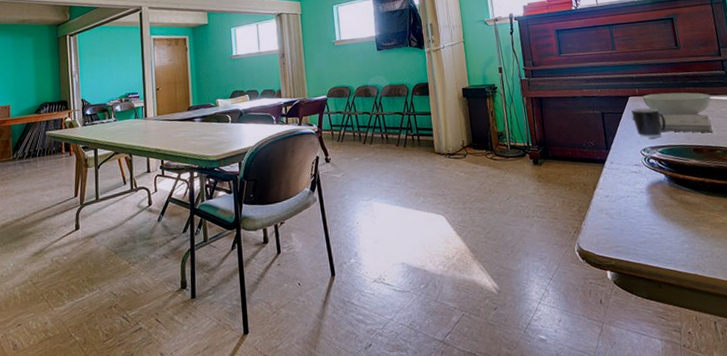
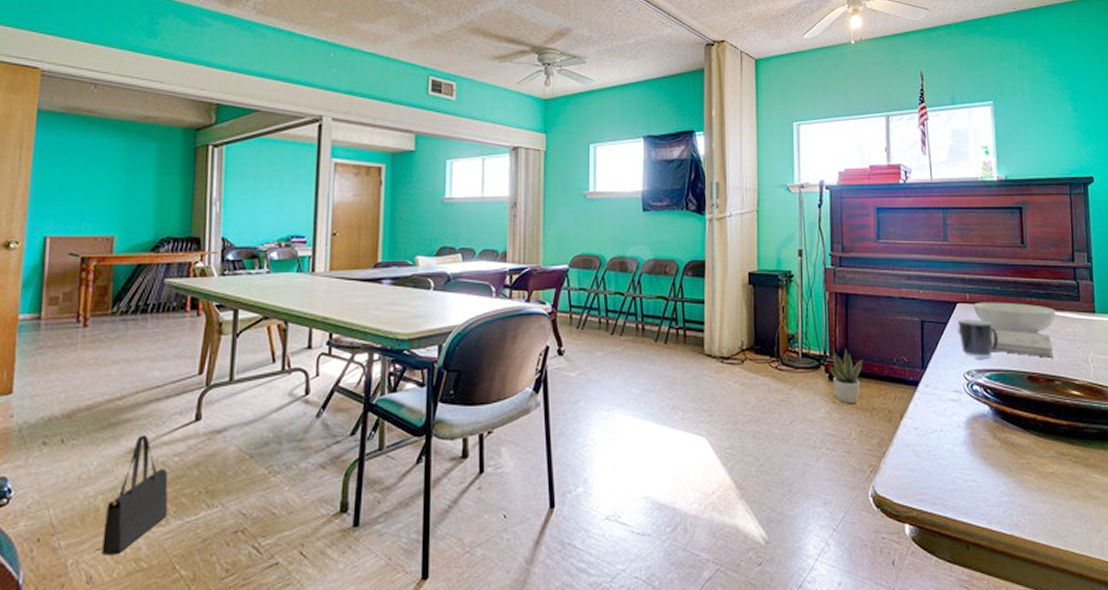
tote bag: none [21,242,63,328] -> present [101,435,169,554]
potted plant: none [532,139,559,182] -> present [828,349,863,405]

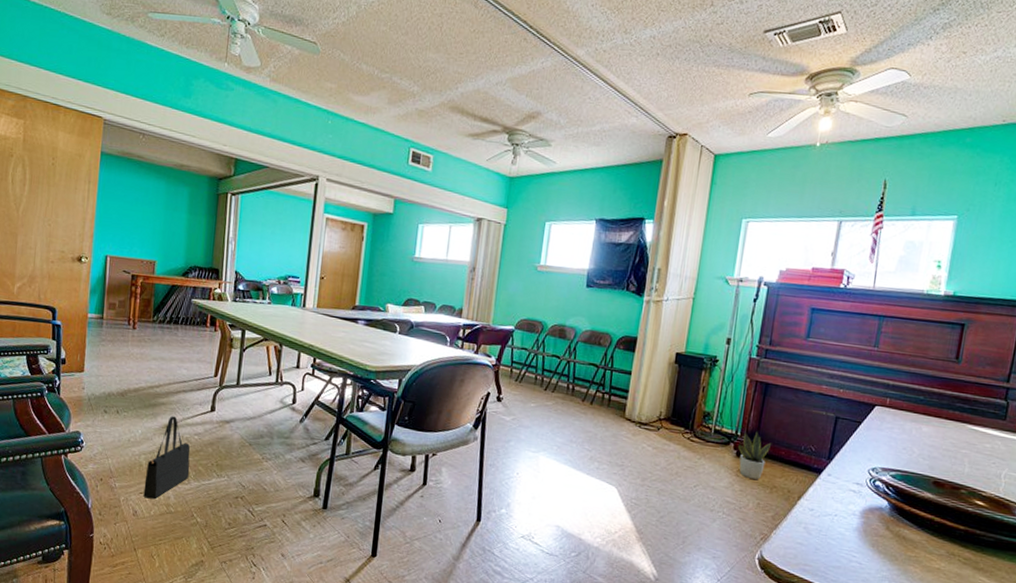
mug: present [958,319,998,359] -> none [871,421,912,460]
bowl: present [973,302,1056,335] -> none [891,407,978,445]
book: present [990,329,1054,358] -> none [901,434,967,468]

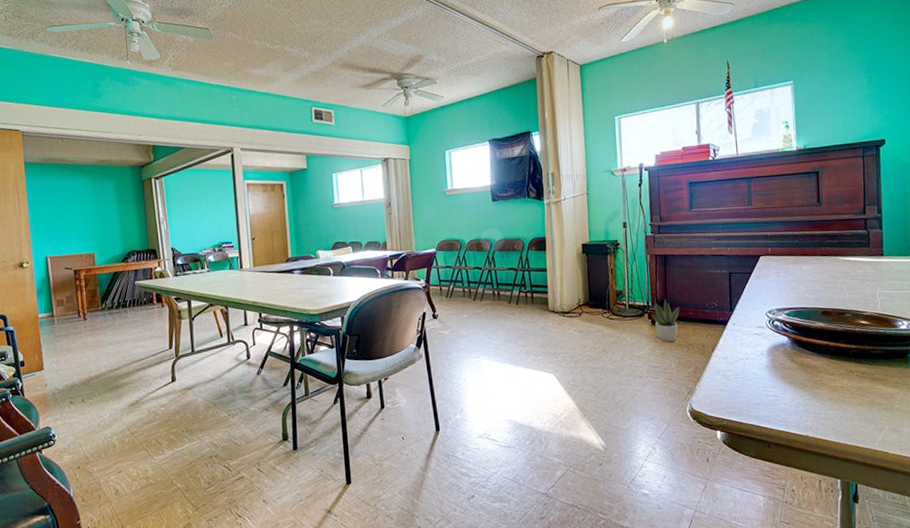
tote bag: present [143,416,191,498] -> none [120,393,163,475]

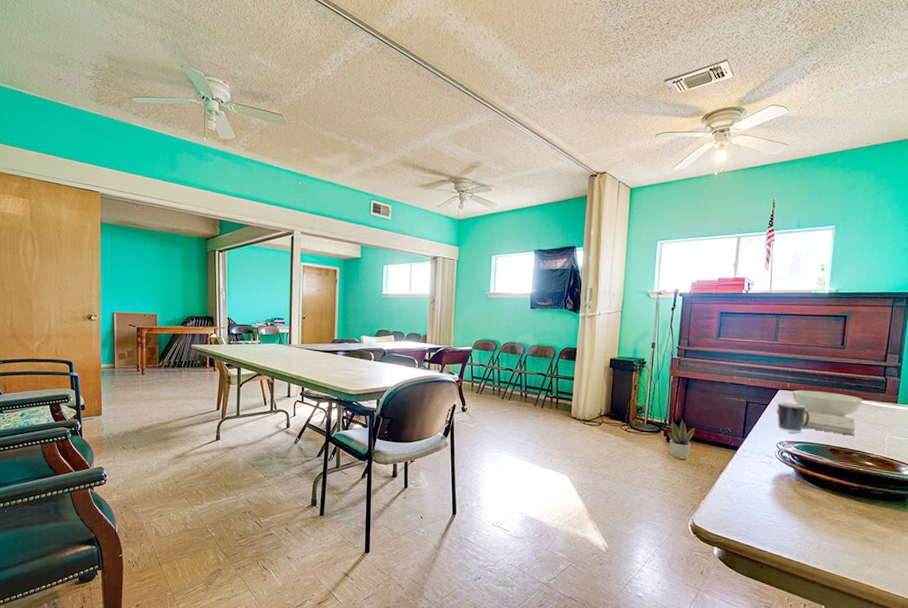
mug: none [761,268,796,300] -> present [777,402,810,433]
bowl: none [774,252,848,278] -> present [792,390,863,417]
book: none [789,275,845,296] -> present [802,411,856,436]

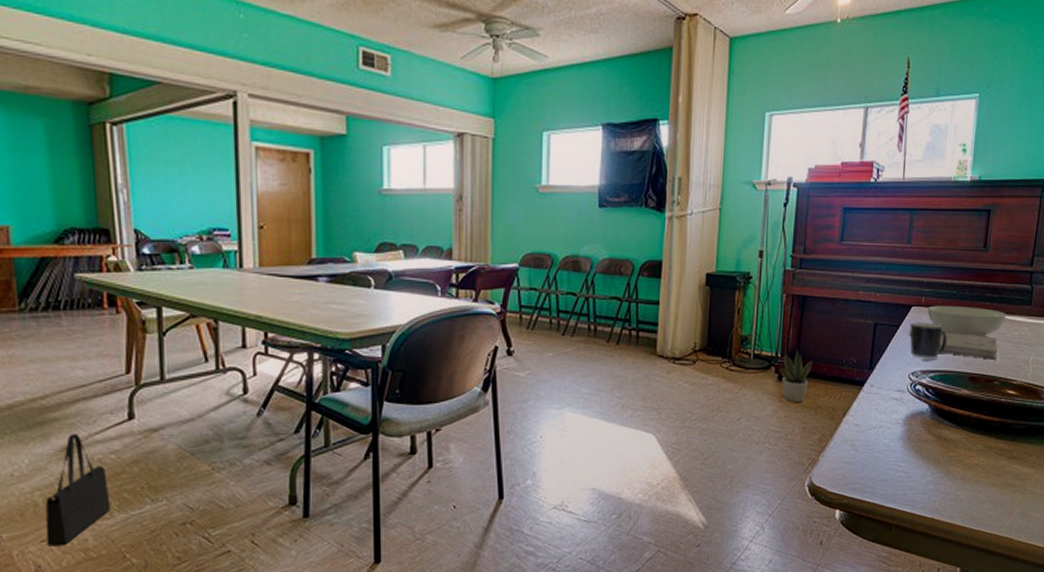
tote bag: none [163,447,202,519] -> present [45,433,111,545]

